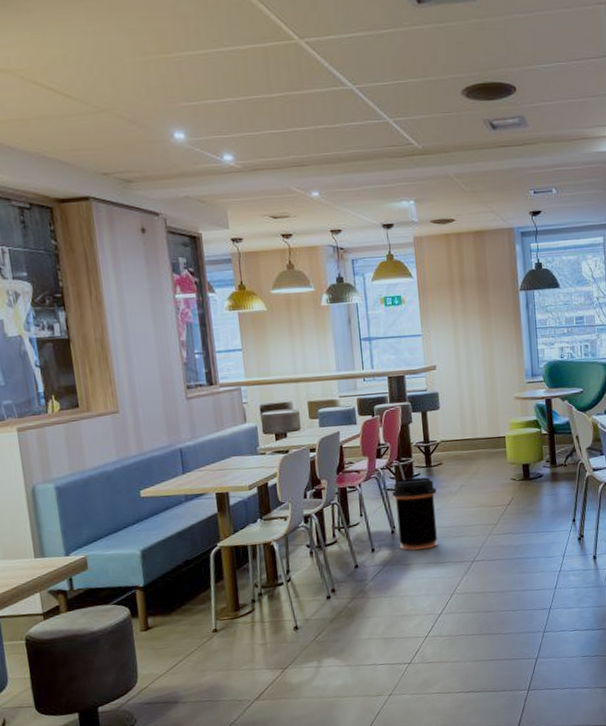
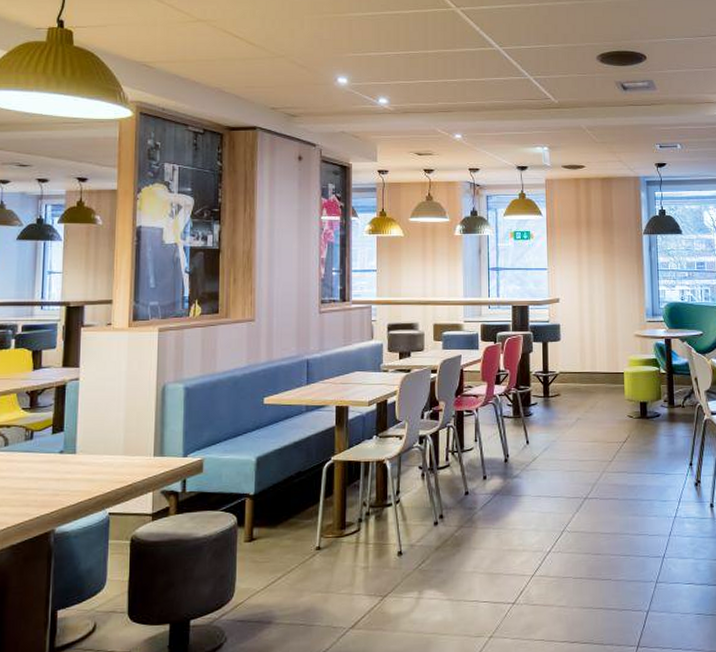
trash can: present [392,477,438,551] -> none [508,406,553,481]

